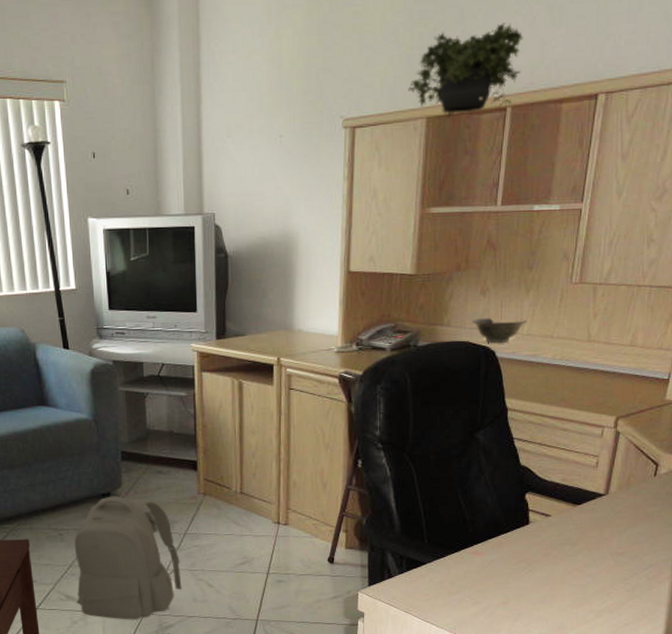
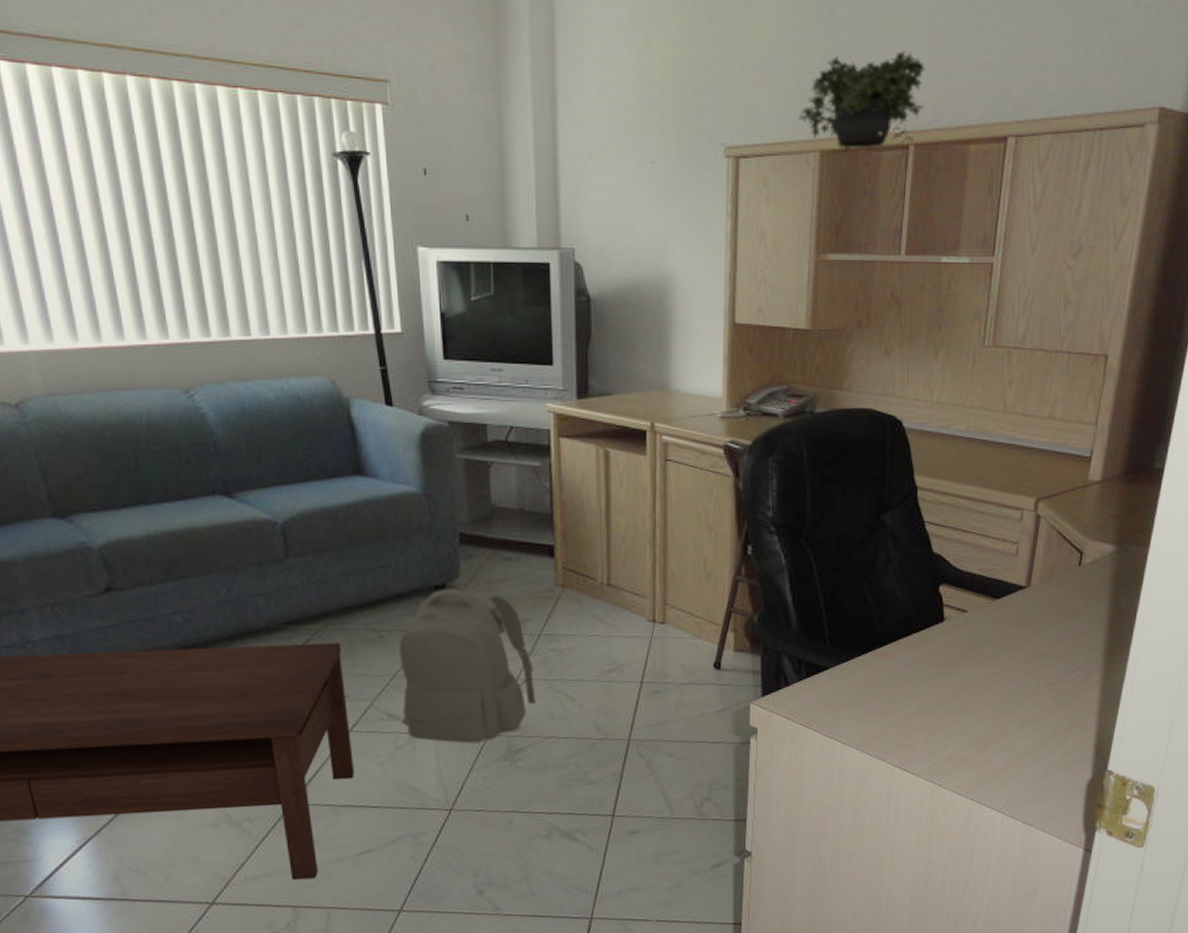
decorative bowl: present [472,317,528,343] -> none [876,381,938,411]

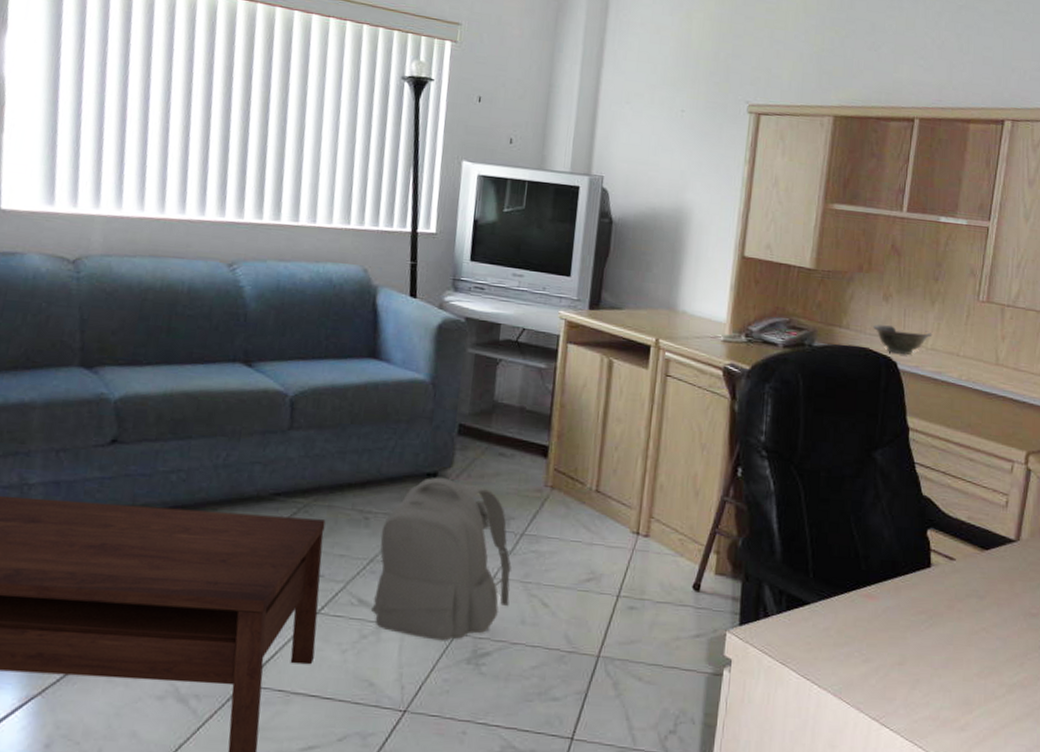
potted plant: present [799,51,926,154] -> none [817,40,932,121]
decorative bowl: none [876,381,938,411] -> present [873,324,933,355]

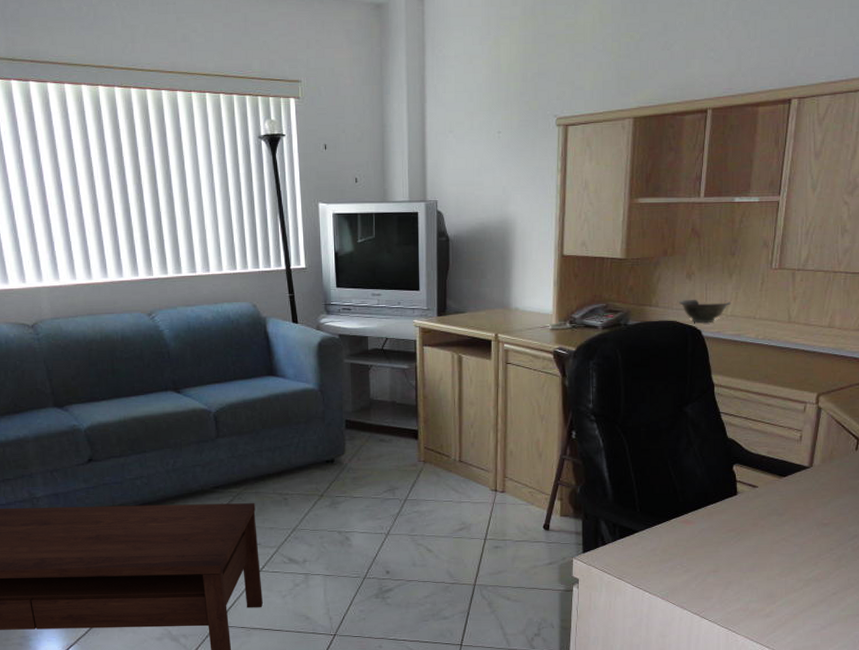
backpack: present [371,477,511,641] -> none [298,462,402,583]

